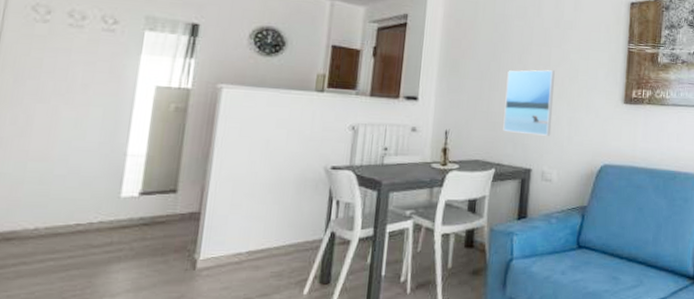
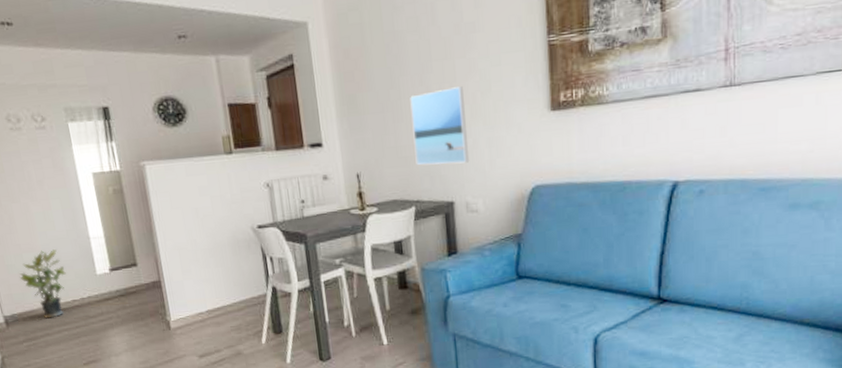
potted plant: none [11,161,80,243] -> present [19,249,66,319]

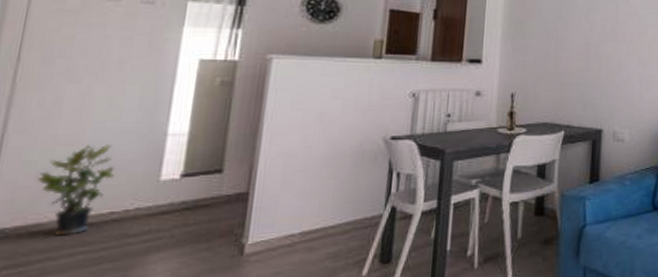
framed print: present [410,86,470,165] -> none [571,26,623,94]

